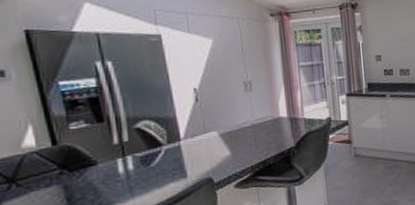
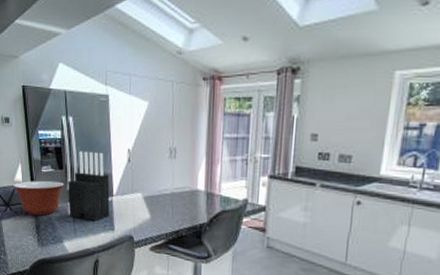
mixing bowl: none [18,137,109,185] -> present [12,180,65,215]
knife block: none [113,96,178,176] -> present [68,151,110,222]

